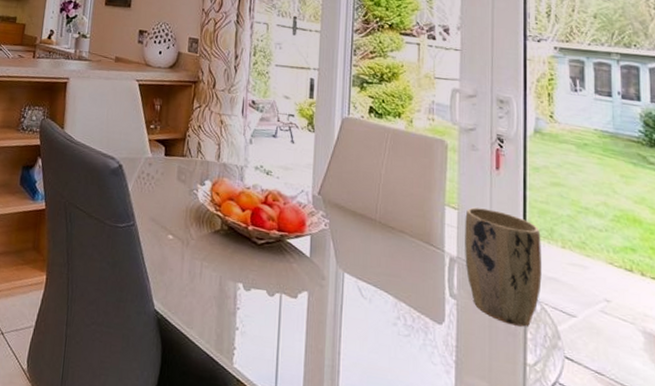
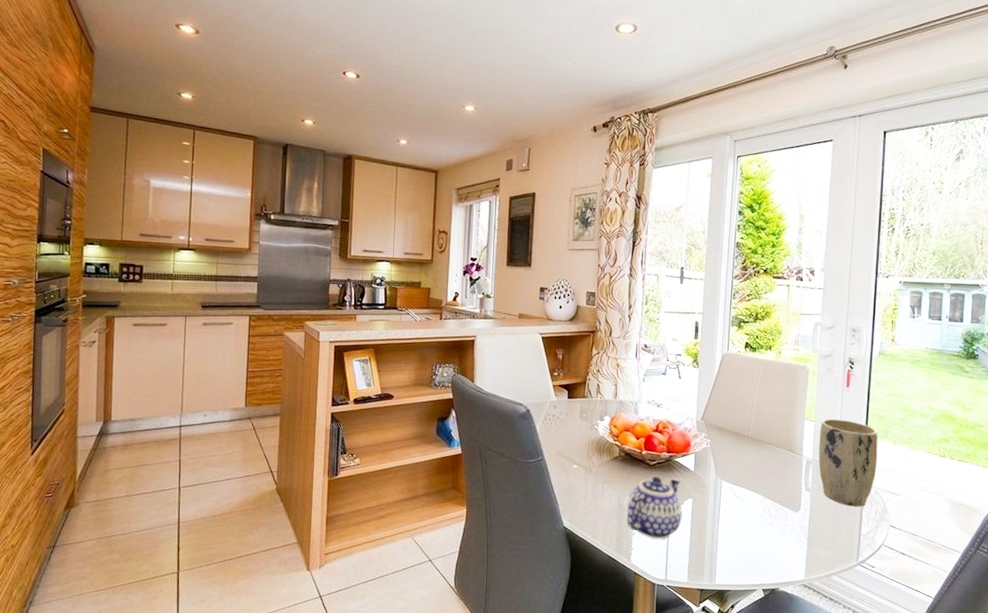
teapot: none [228,258,296,340] -> present [626,476,683,539]

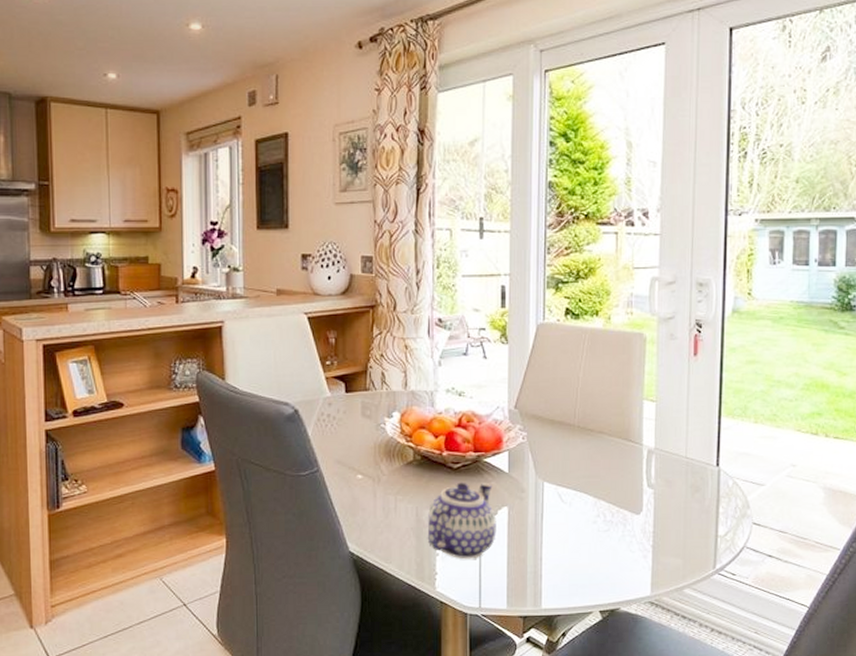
plant pot: present [818,419,879,507] -> none [662,397,735,503]

